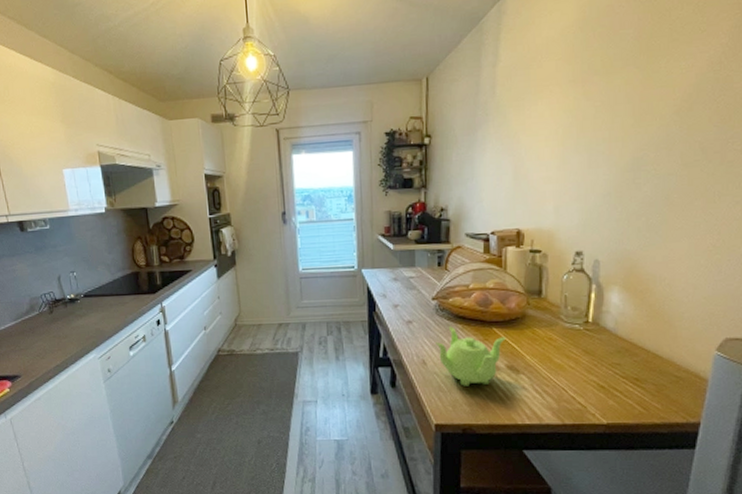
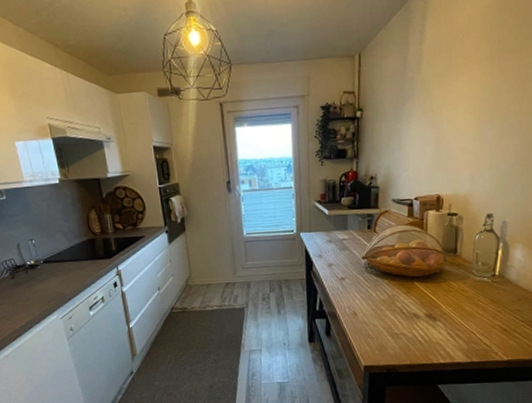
teapot: present [435,326,505,386] -> none [365,282,425,333]

